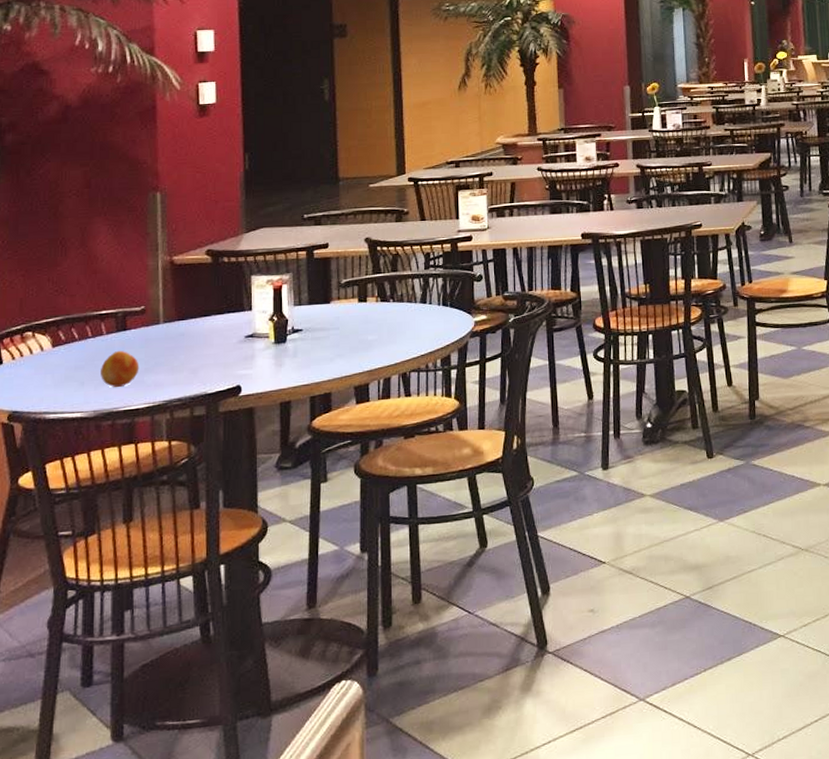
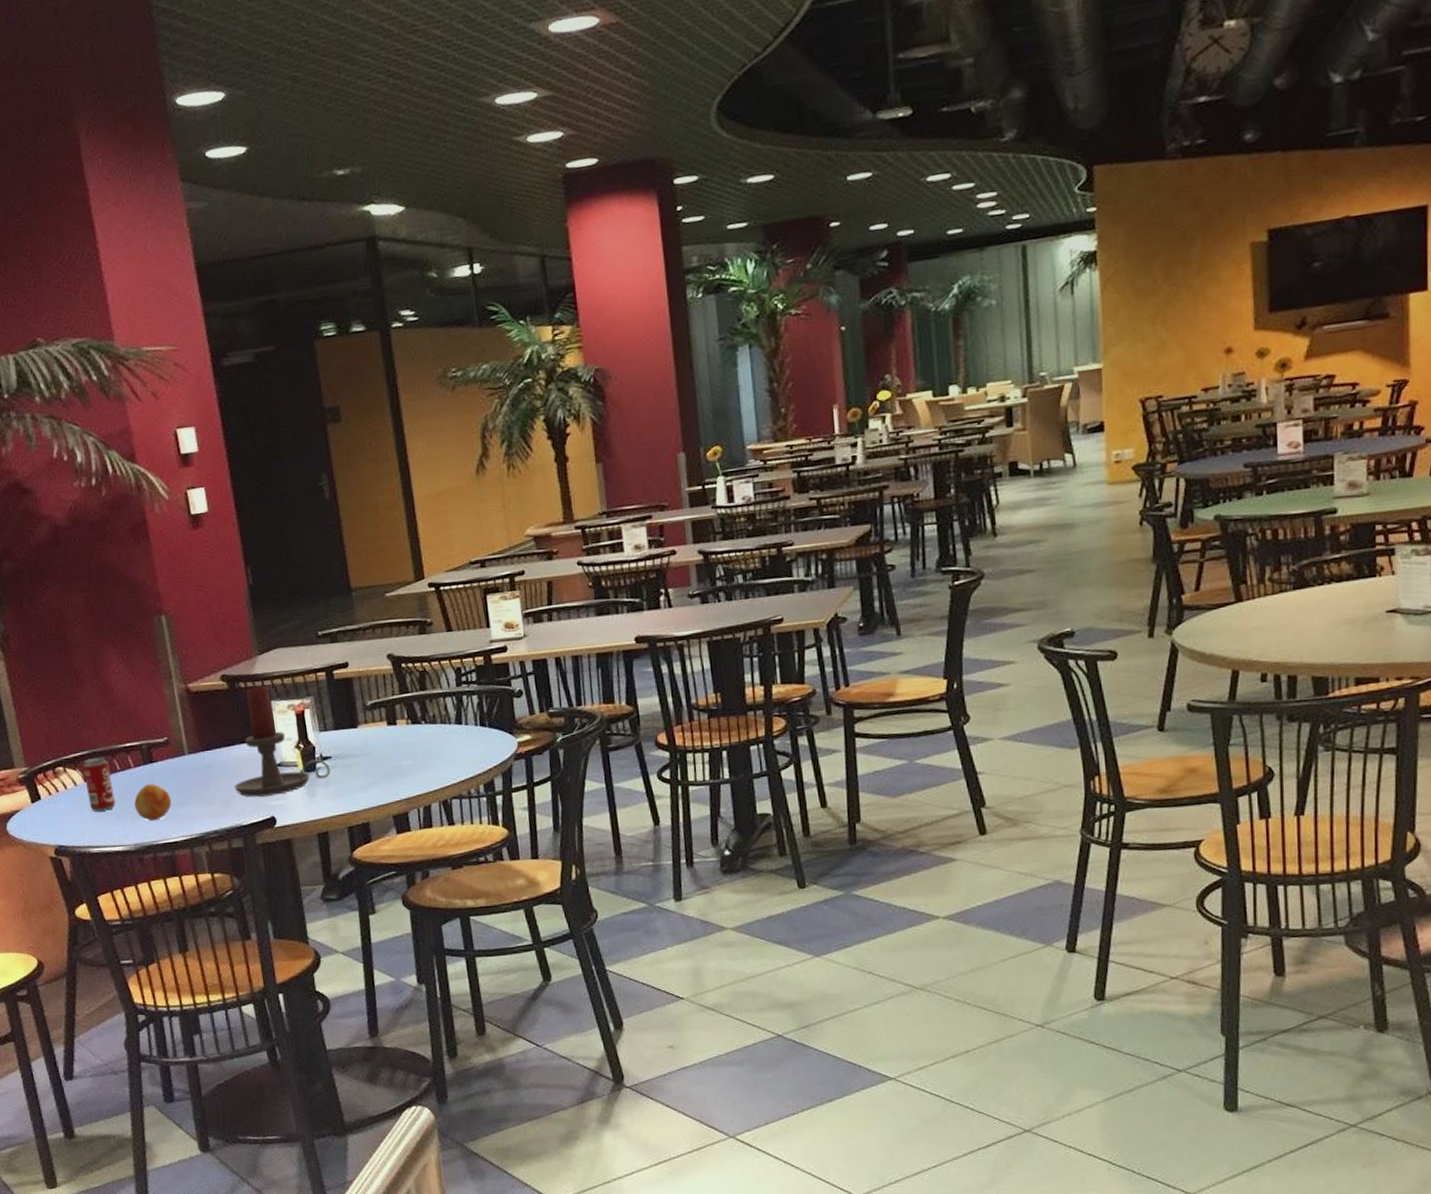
beverage can: none [53,322,81,377] -> present [82,756,116,812]
candle holder: none [204,261,300,366] -> present [234,685,331,797]

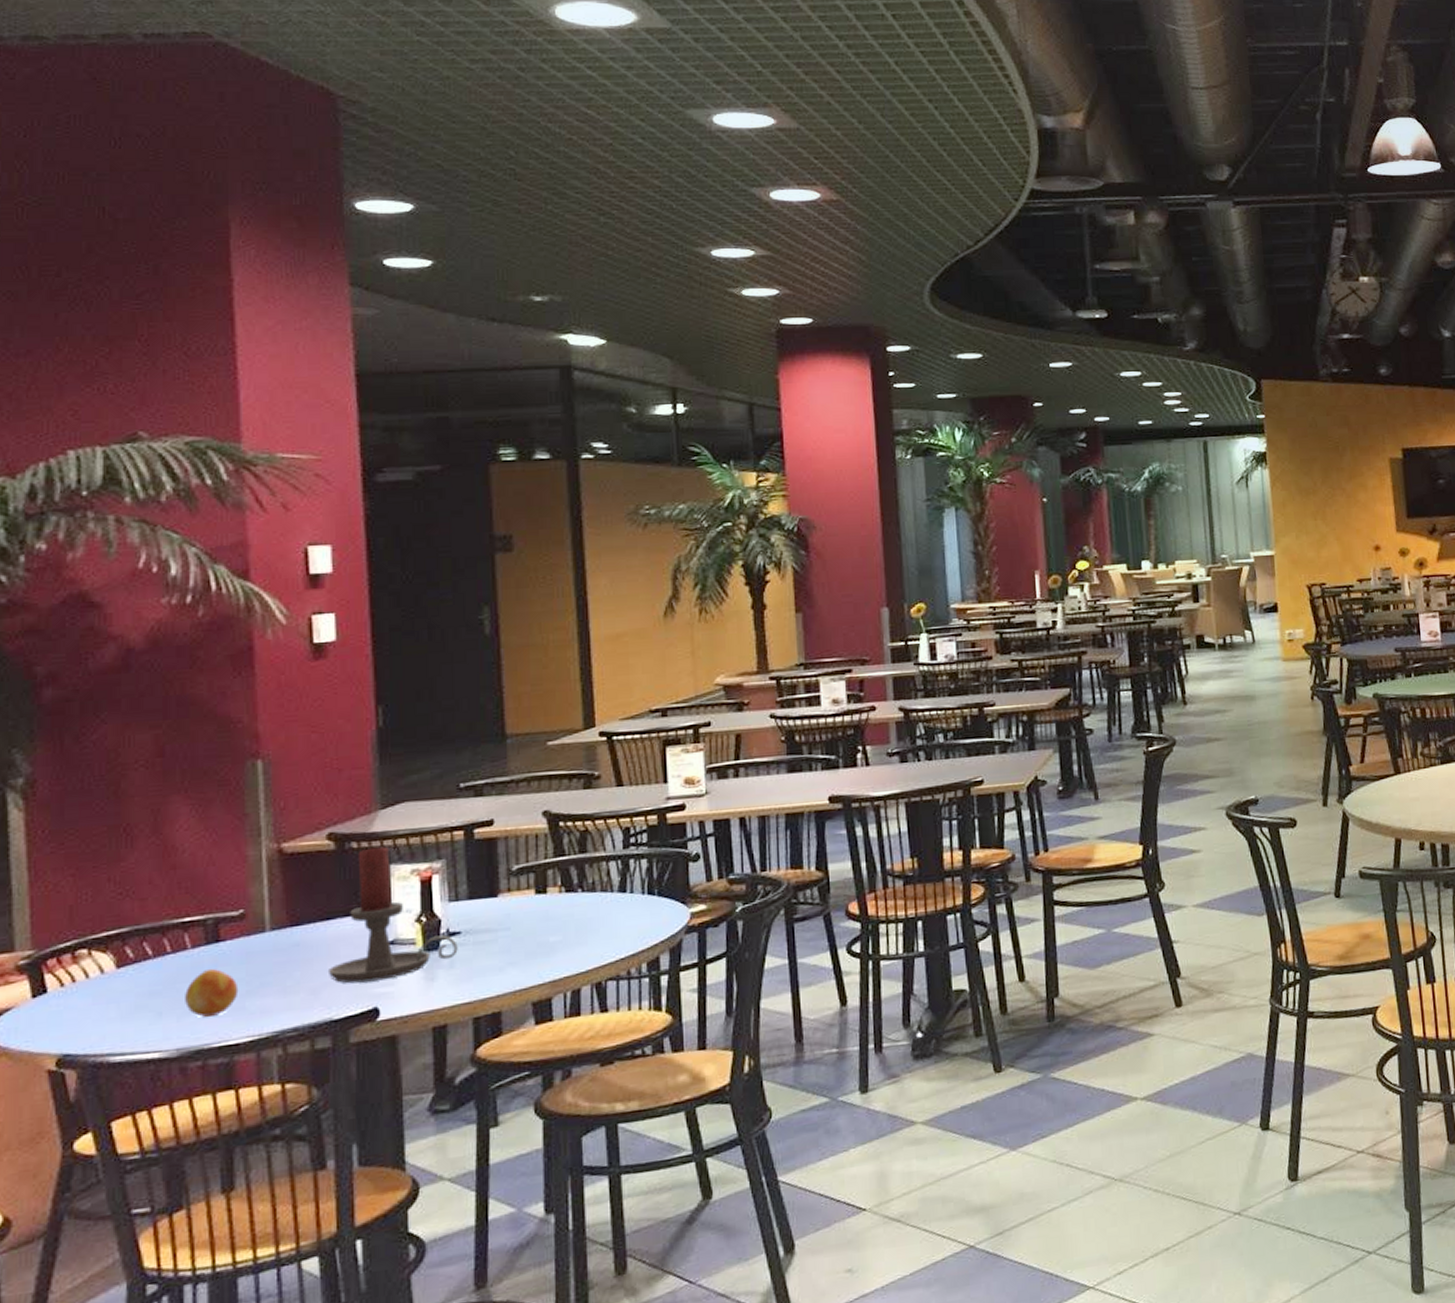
beverage can: present [82,756,116,812] -> none [117,934,157,1008]

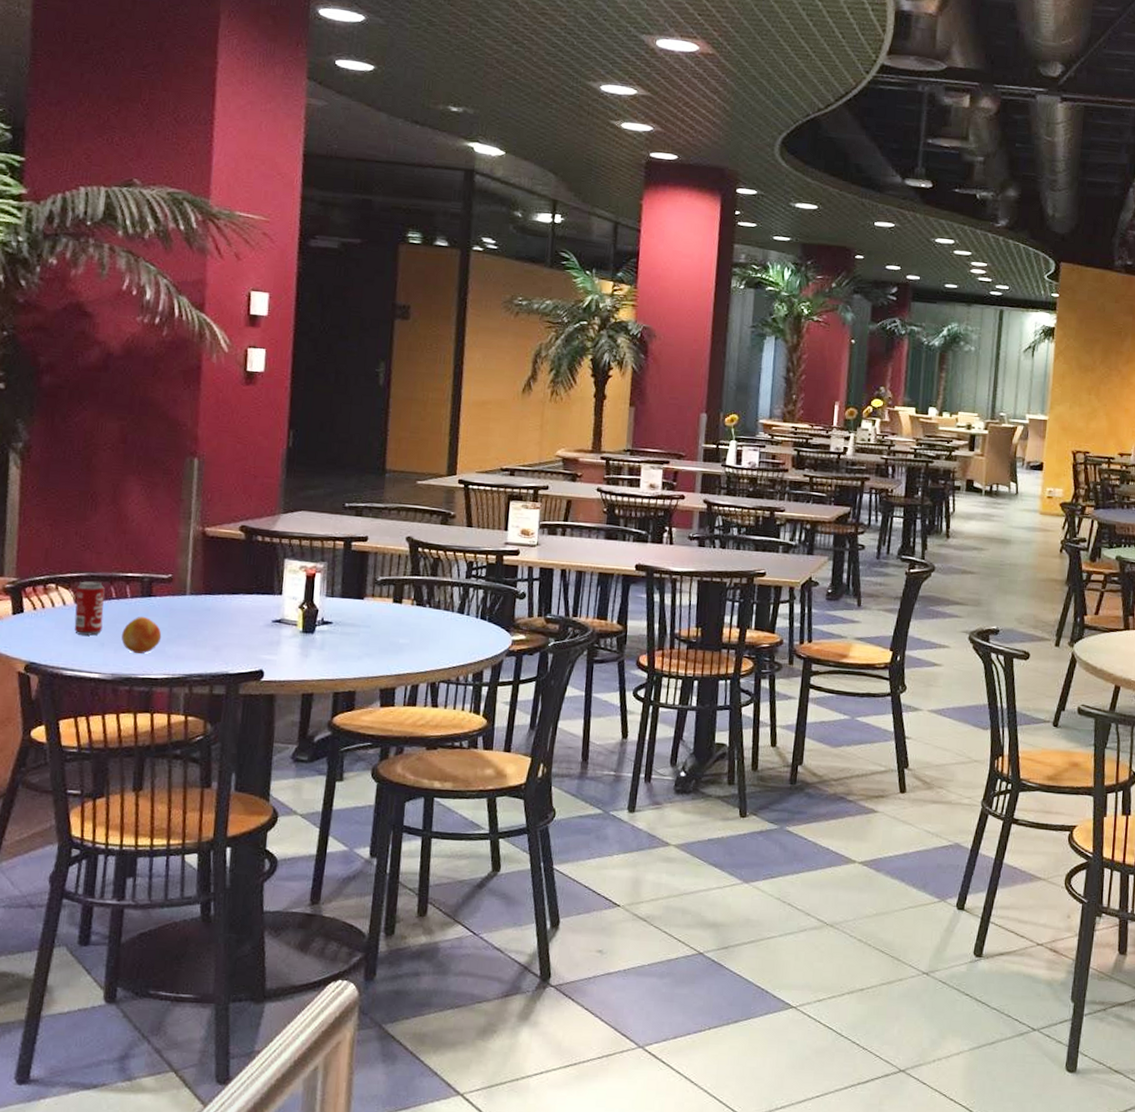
beverage can: none [117,934,157,1008] -> present [74,580,105,636]
candle holder: present [327,846,458,984] -> none [228,542,329,650]

